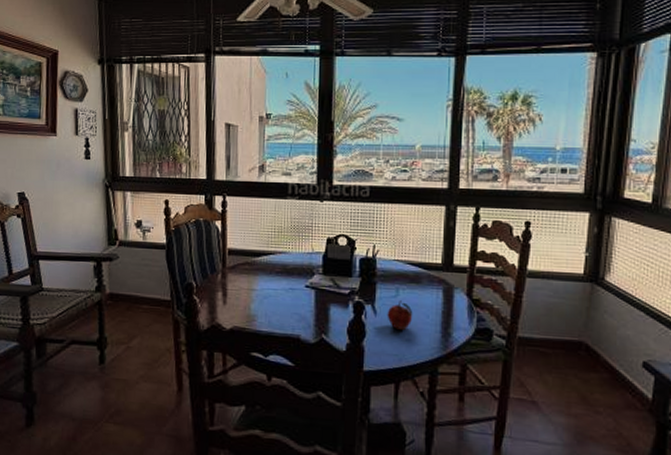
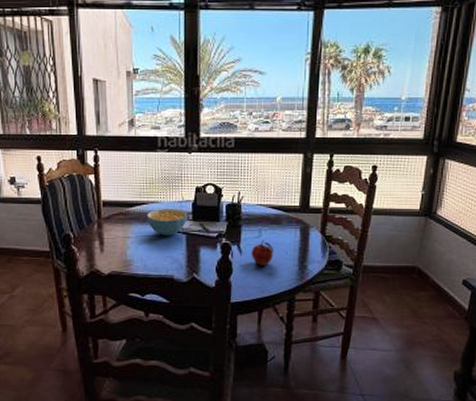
cereal bowl: none [273,260,317,290] -> present [146,209,188,236]

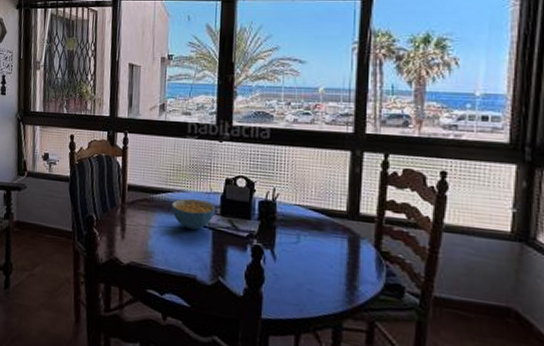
fruit: present [251,240,274,265] -> none [287,247,316,279]

